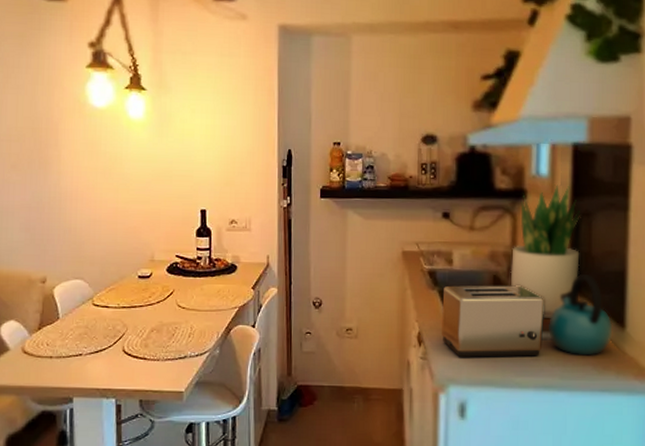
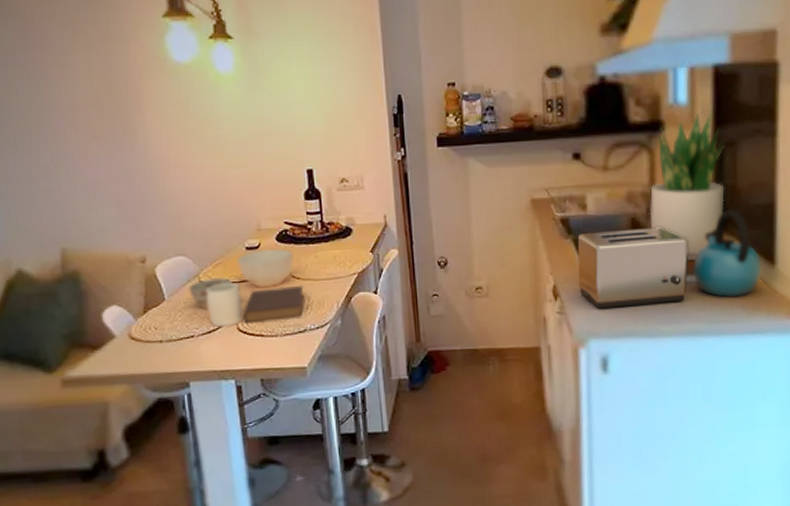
teacup: none [82,301,131,331] -> present [189,277,242,311]
mug: none [97,308,130,349] -> present [205,283,244,328]
bowl: none [129,278,182,315] -> present [237,248,295,288]
book: none [130,314,188,348] -> present [243,285,305,325]

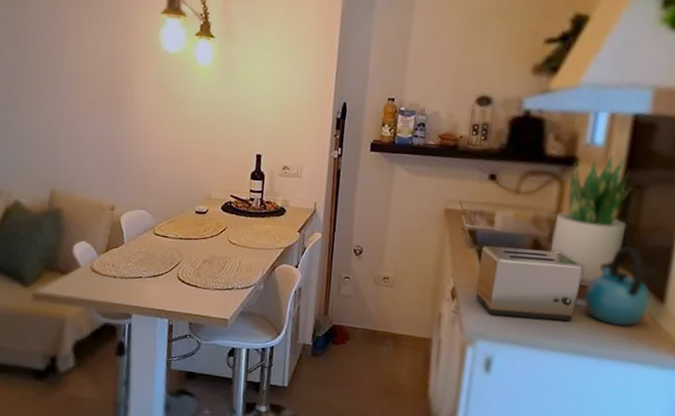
teacup: present [189,277,242,311] -> none [144,231,187,258]
mug: present [205,283,244,328] -> none [156,237,186,275]
bowl: present [237,248,295,288] -> none [186,214,235,249]
book: present [243,285,305,325] -> none [184,247,238,278]

